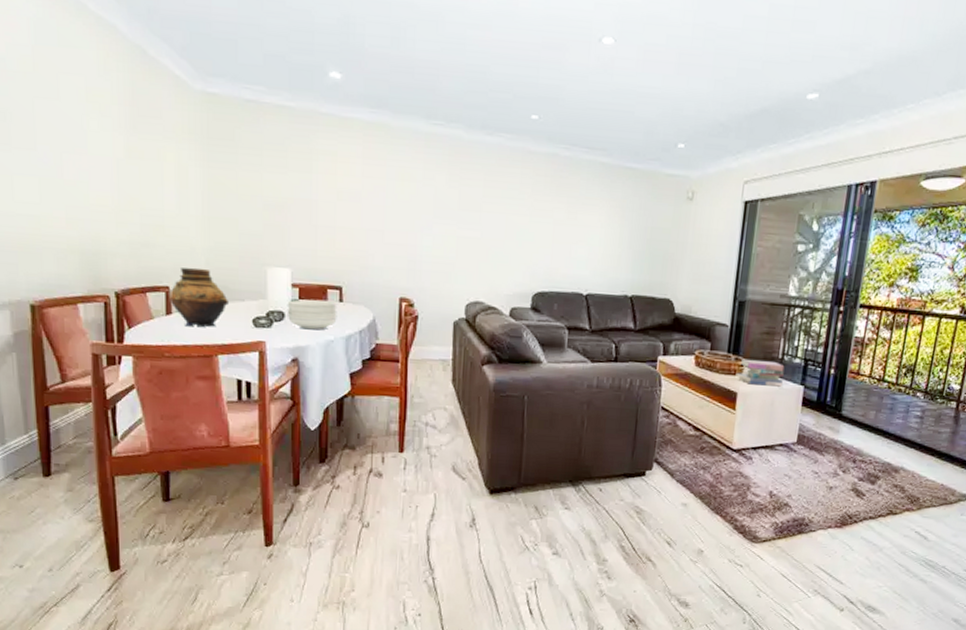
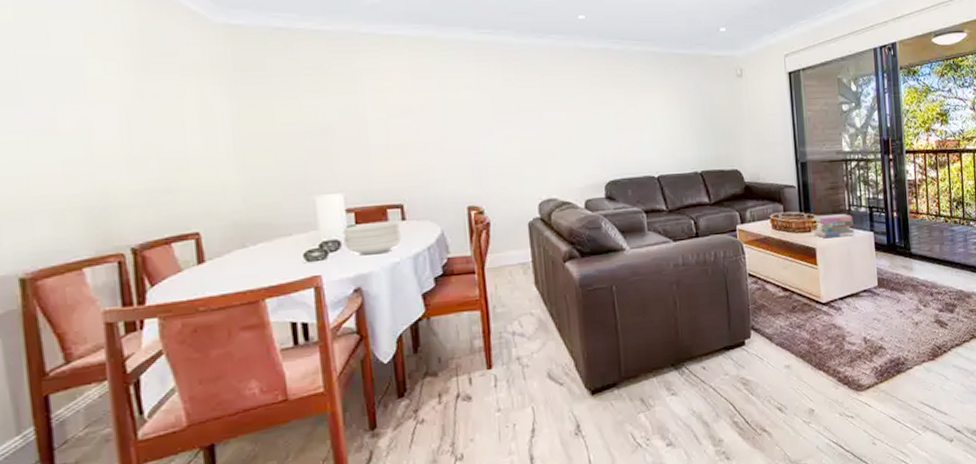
vase: present [169,267,228,327] -> none [200,207,273,272]

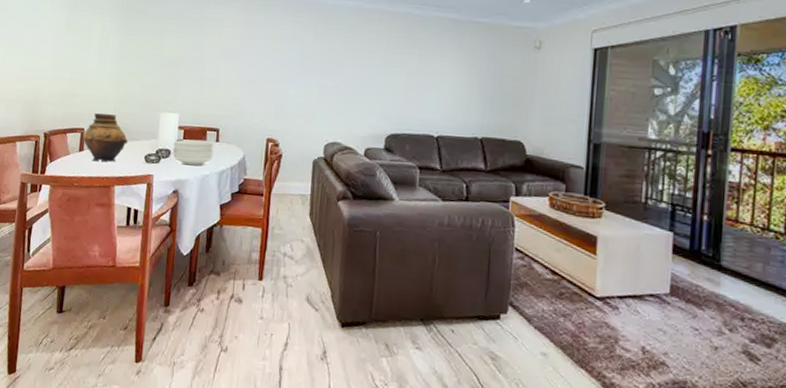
vase: none [200,207,273,272] -> present [83,113,128,162]
books: present [811,214,854,239] -> none [594,201,649,232]

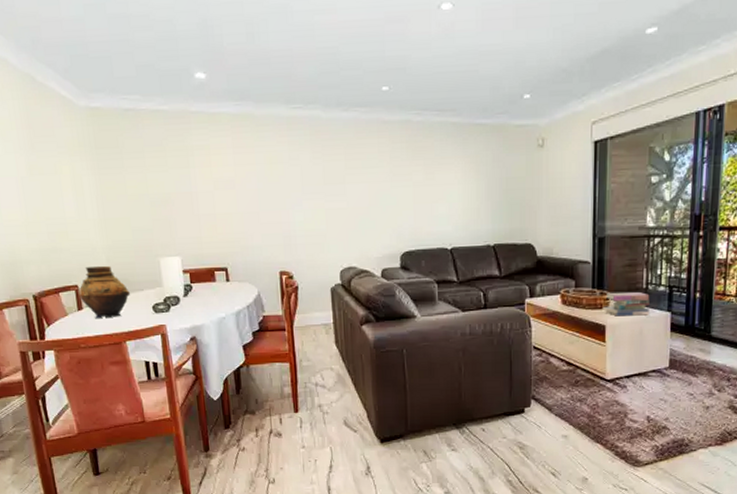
bowl: present [173,139,214,166] -> none [180,282,226,310]
books: none [594,201,649,232] -> present [602,291,650,316]

